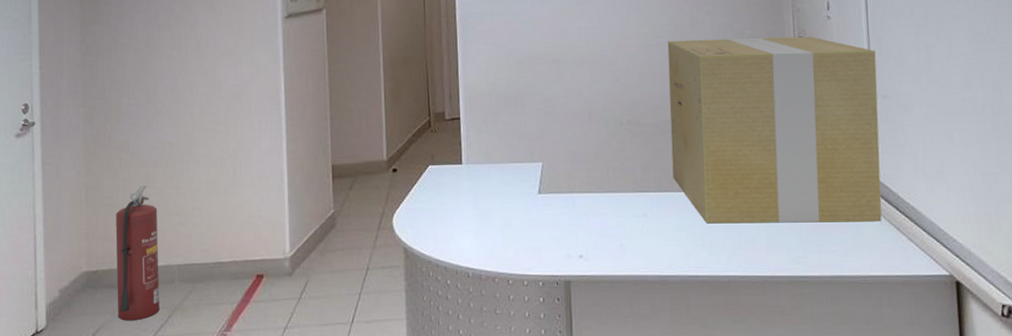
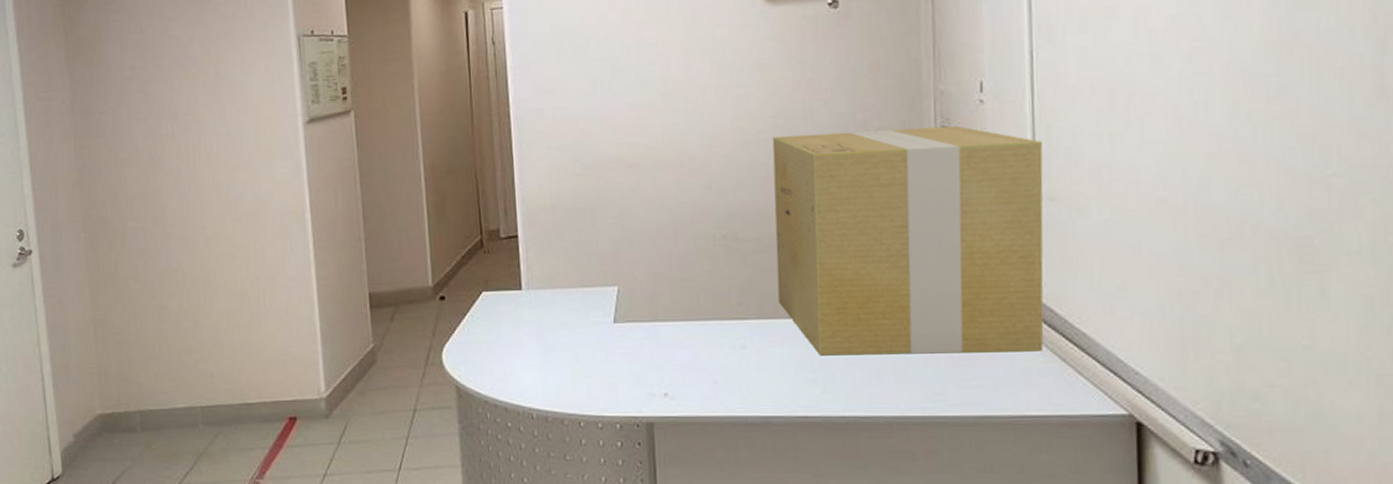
fire extinguisher: present [115,186,160,321] -> none [128,319,184,468]

